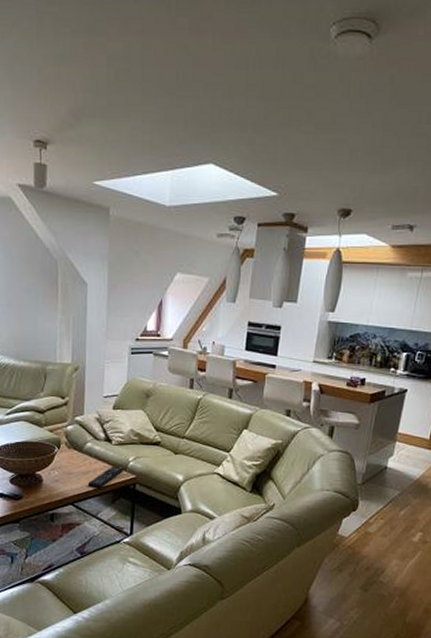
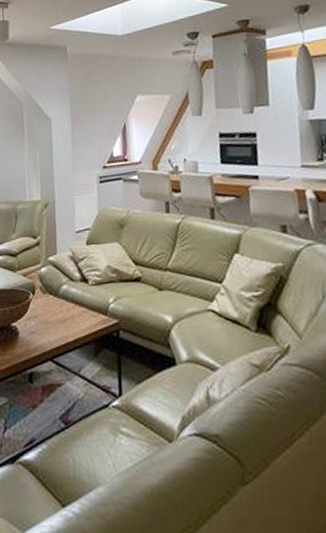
remote control: present [88,466,124,488] -> none [67,310,105,338]

